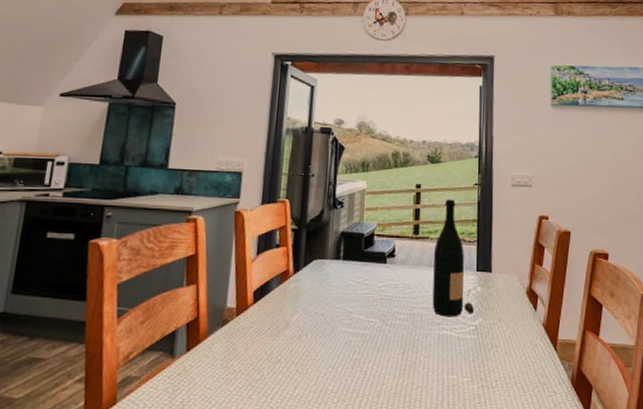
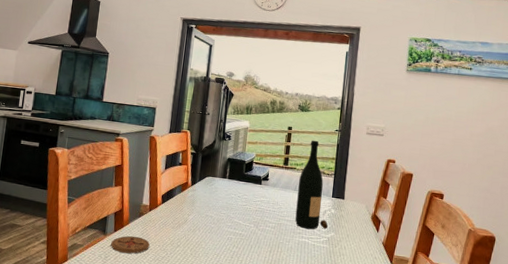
coaster: none [182,354,238,381] -> present [111,235,150,254]

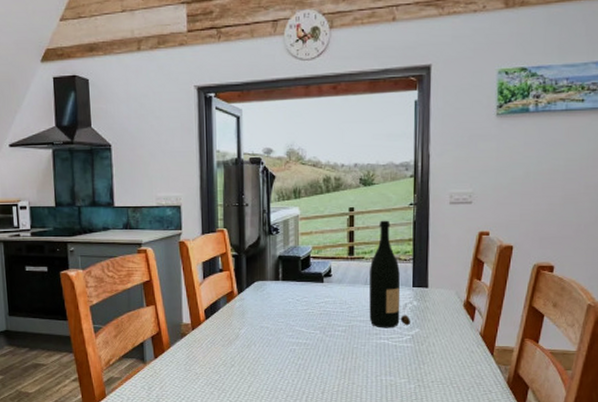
coaster: present [111,235,150,254] -> none [153,360,199,381]

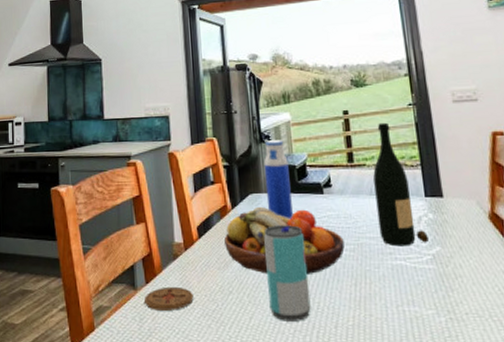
coaster: none [153,360,199,381] -> present [144,286,194,310]
fruit bowl: none [230,293,337,351] -> present [224,207,345,274]
beverage can: none [266,309,303,389] -> present [263,225,311,321]
water bottle: none [271,233,294,304] -> present [263,140,293,219]

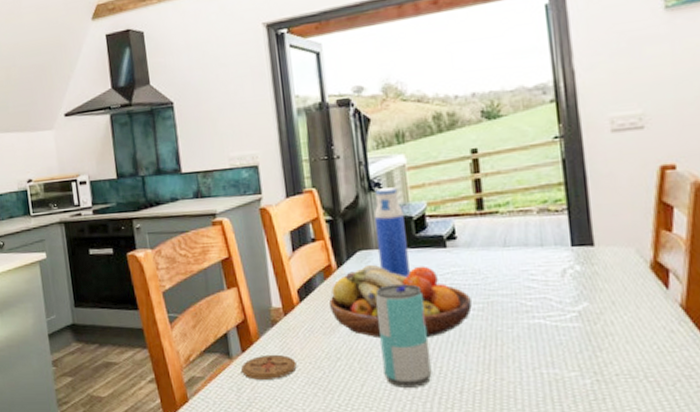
wine bottle: present [373,122,430,247] -> none [507,160,576,304]

